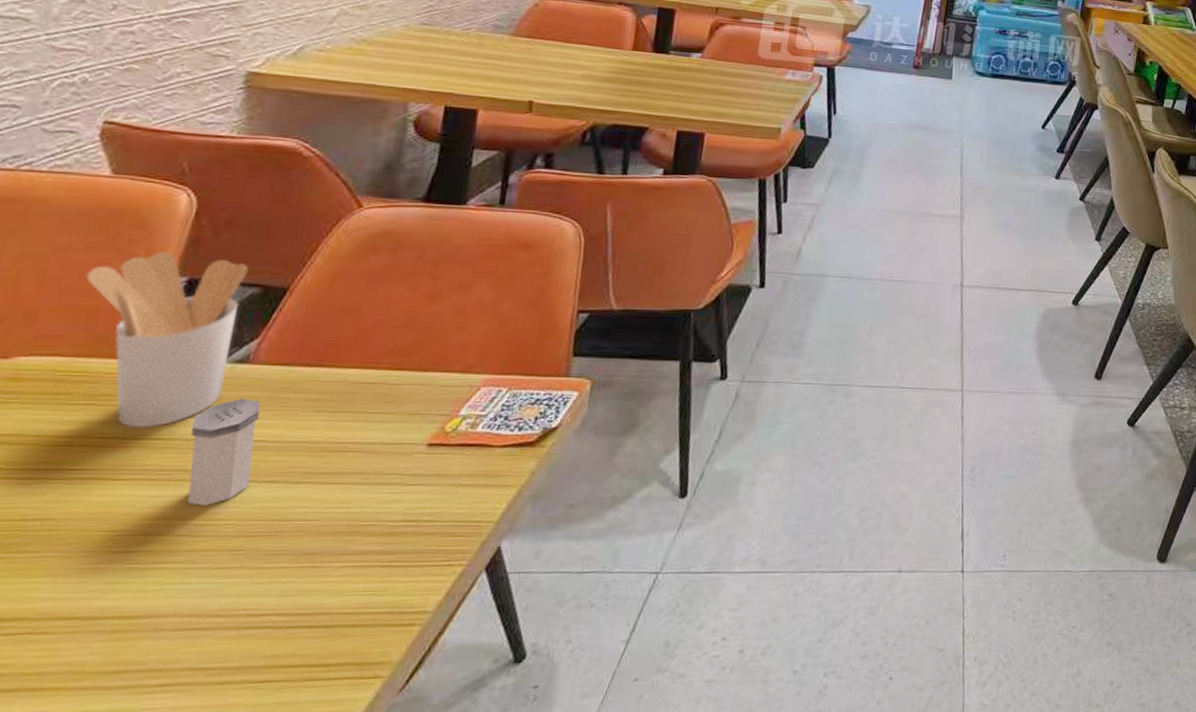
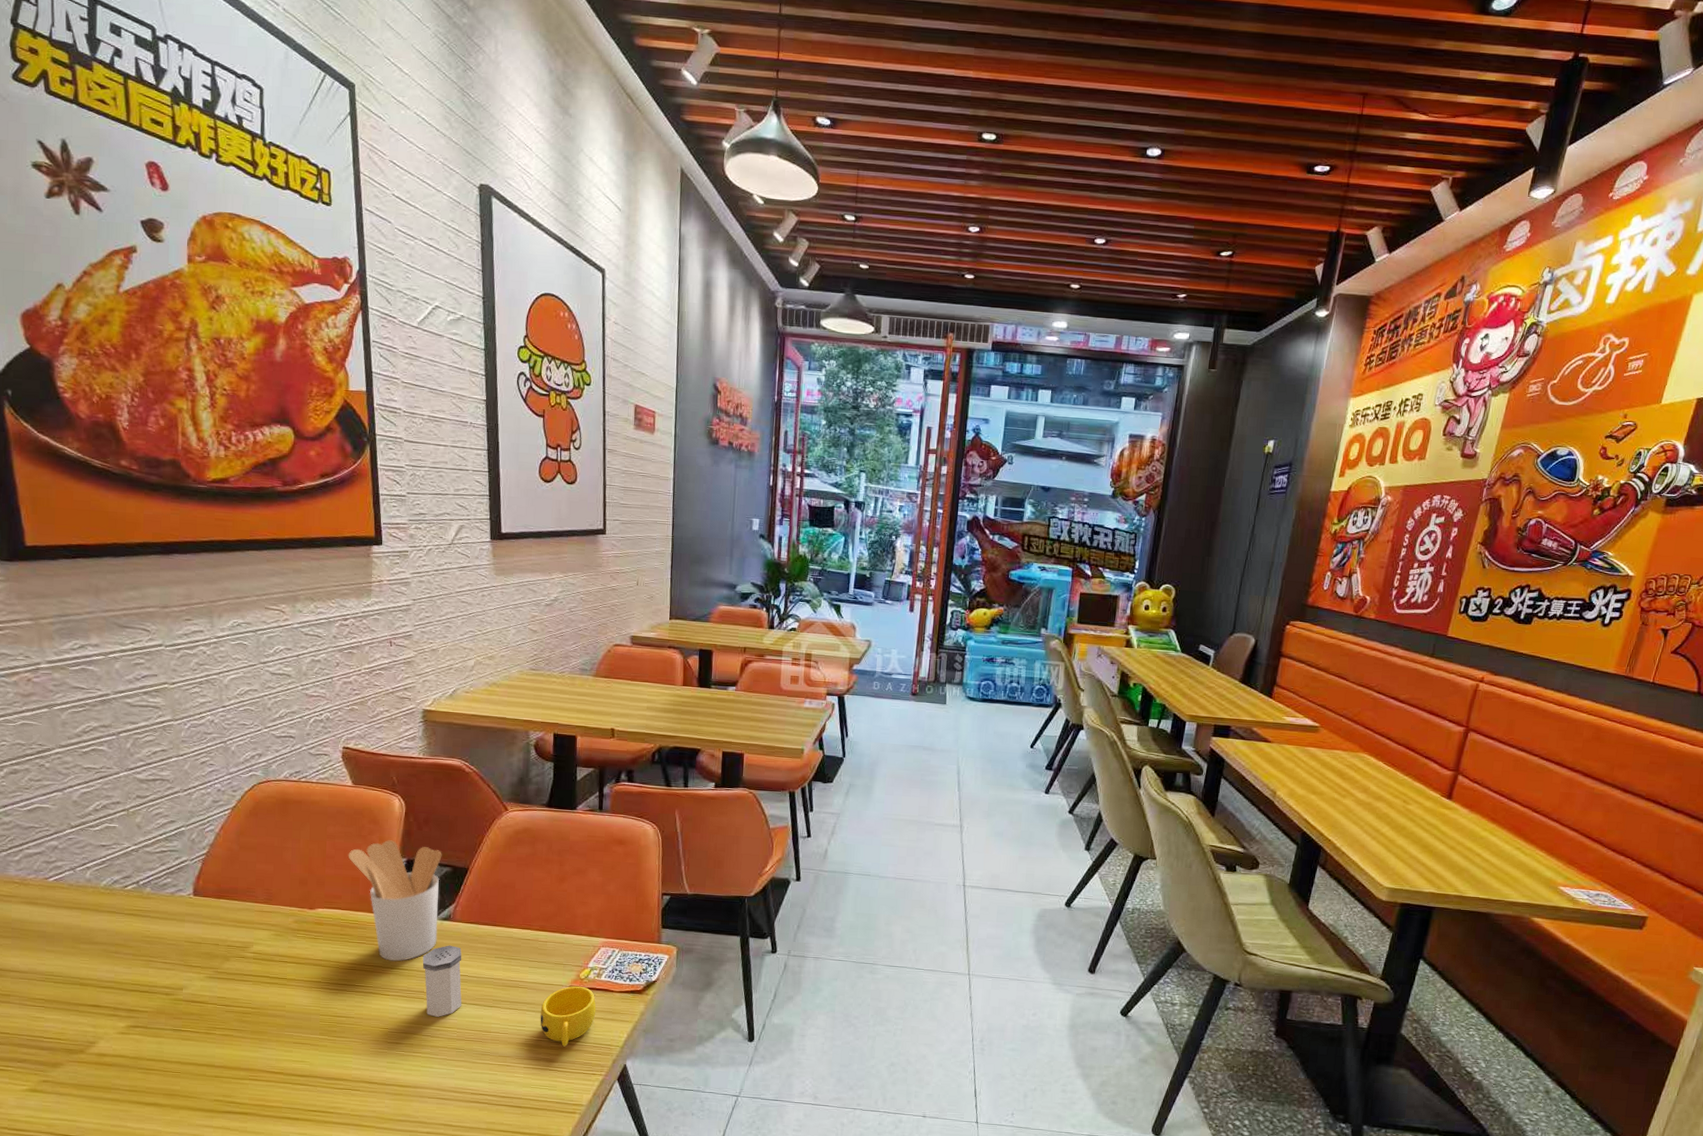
cup: none [374,442,465,530] -> present [540,986,596,1047]

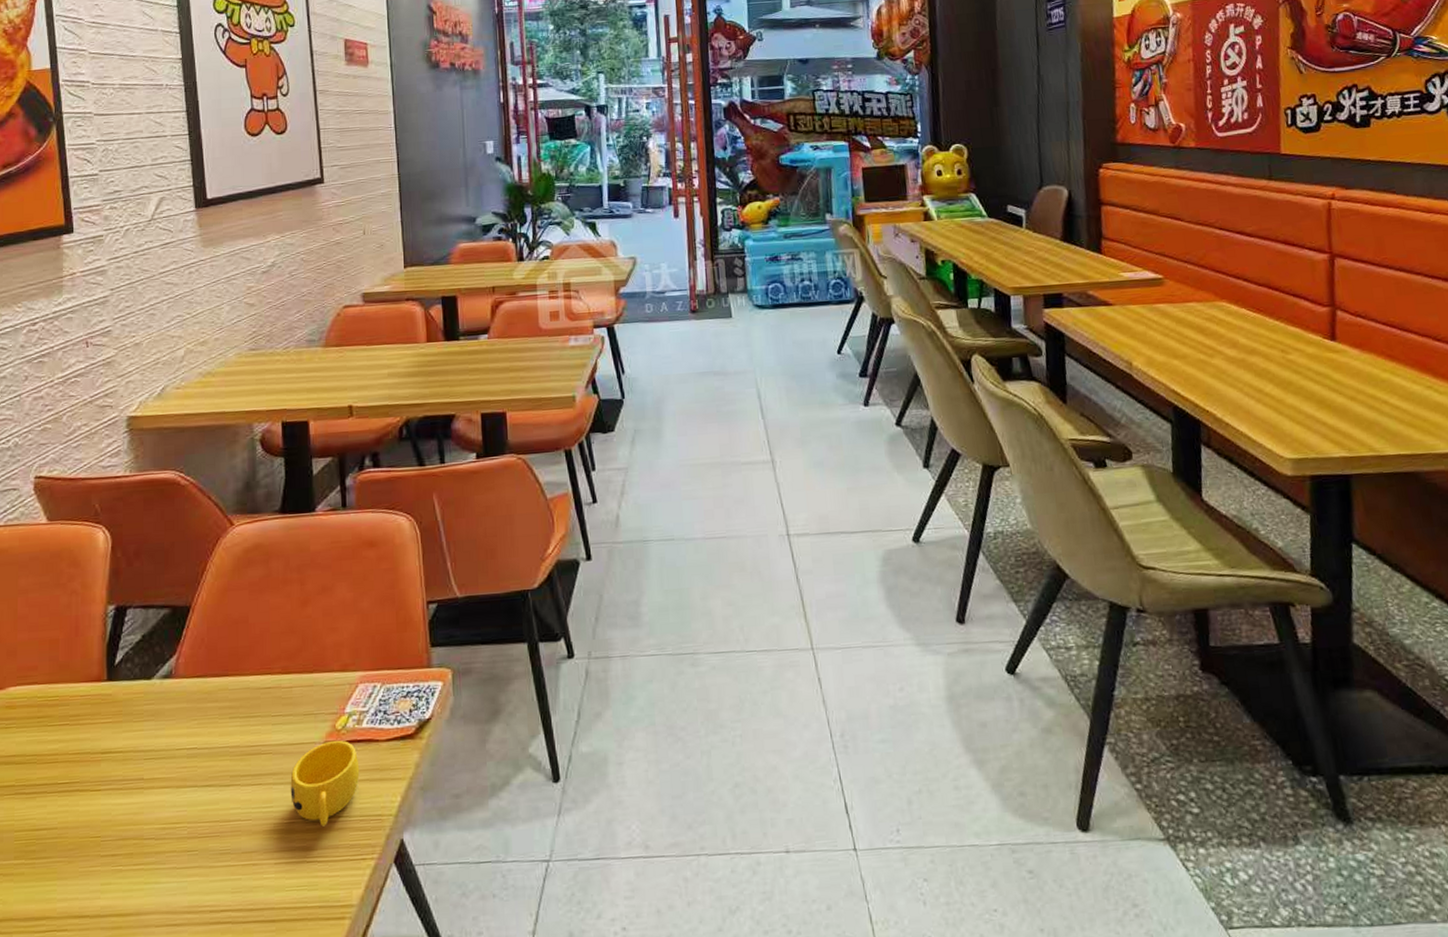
utensil holder: present [348,839,442,962] -> none [44,583,158,744]
salt shaker: present [422,945,462,1017] -> none [140,710,192,811]

